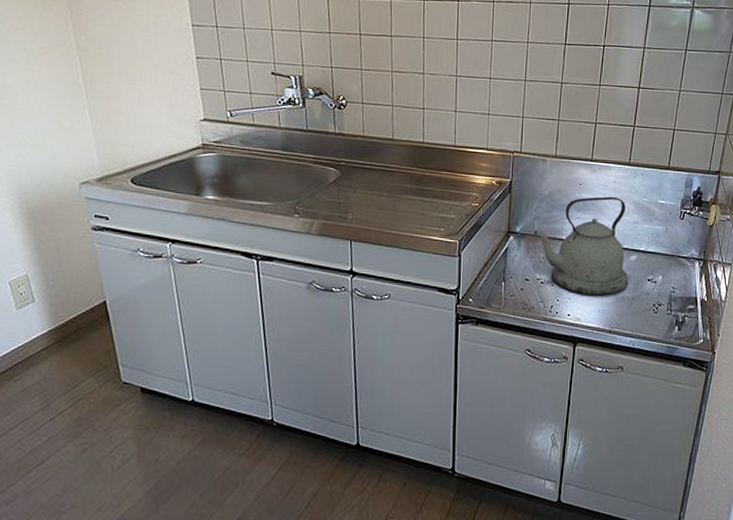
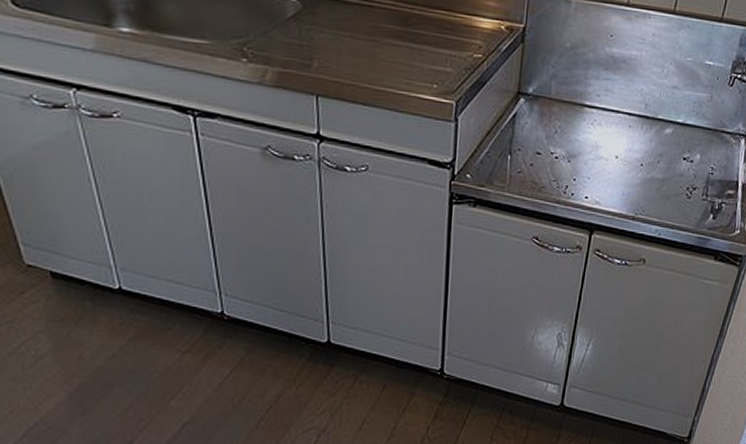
kettle: present [534,196,628,296] -> none [549,52,665,176]

